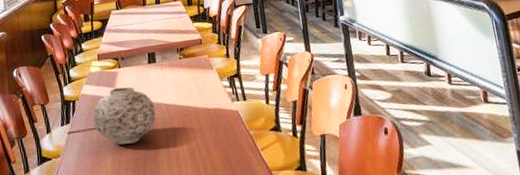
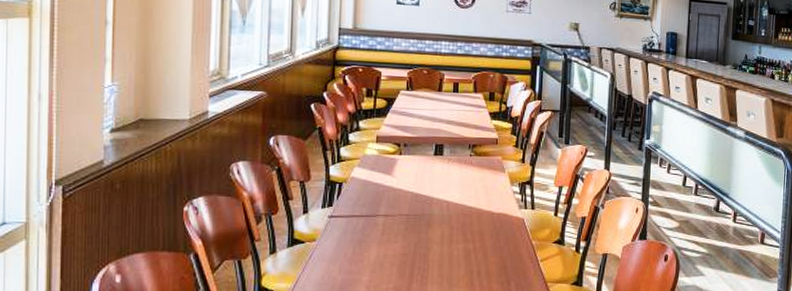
vase: present [93,87,157,145] -> none [361,175,435,237]

